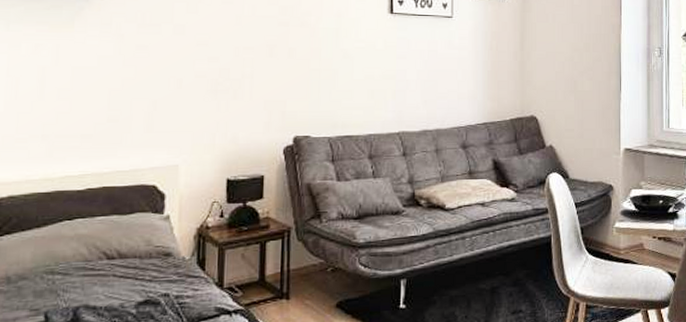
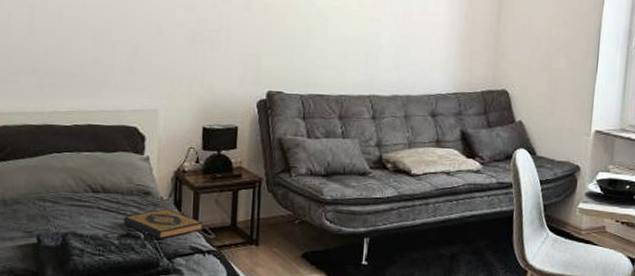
hardback book: none [141,270,229,303] -> present [123,209,203,239]

